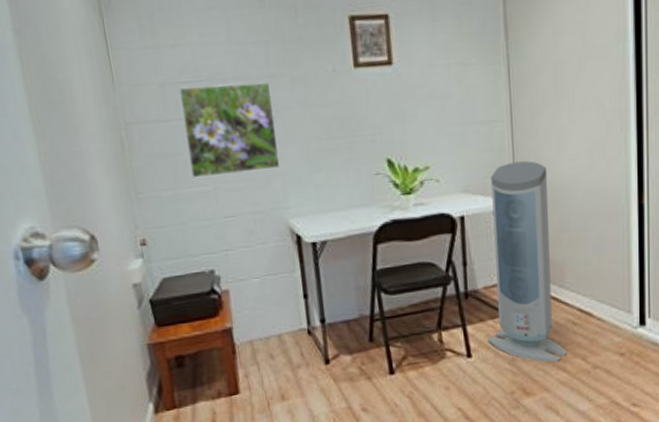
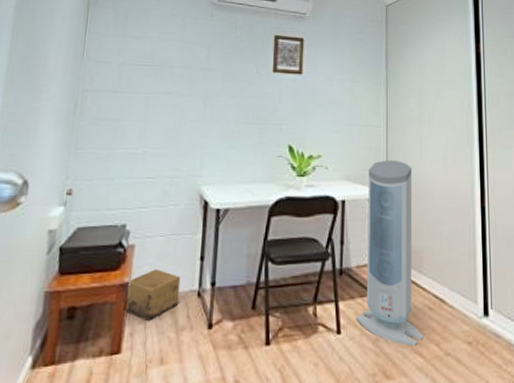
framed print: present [179,82,280,178] -> none [127,68,207,142]
cardboard box: none [230,312,289,363] -> present [124,269,181,322]

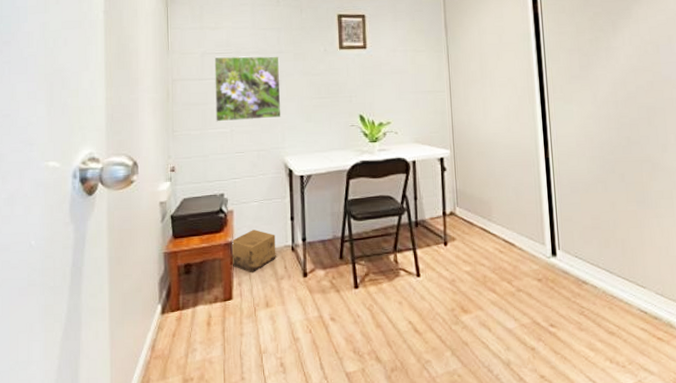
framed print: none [127,68,207,142] -> present [214,55,281,122]
air purifier: present [356,160,424,346] -> none [433,121,497,284]

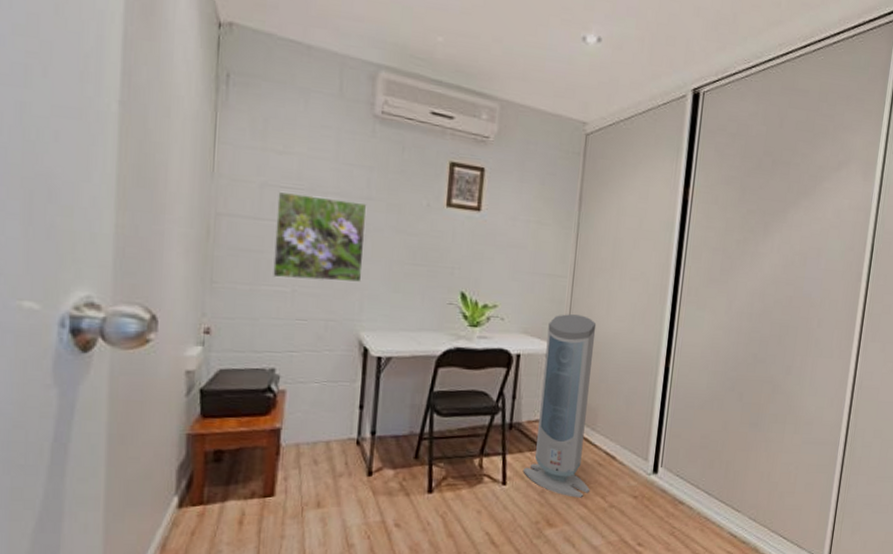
cardboard box: present [231,230,276,273] -> none [276,416,338,468]
air purifier: none [433,121,497,284] -> present [523,314,597,498]

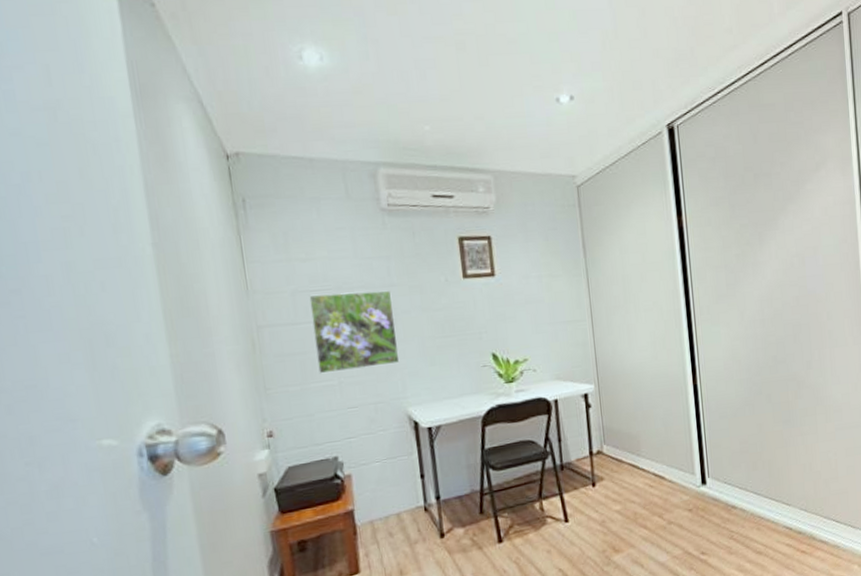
air purifier: present [523,314,597,498] -> none [578,352,648,522]

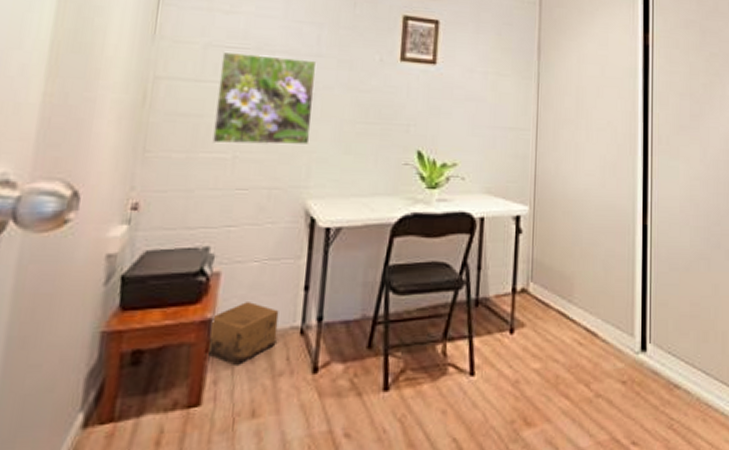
cardboard box: none [352,493,407,542] -> present [205,302,279,367]

